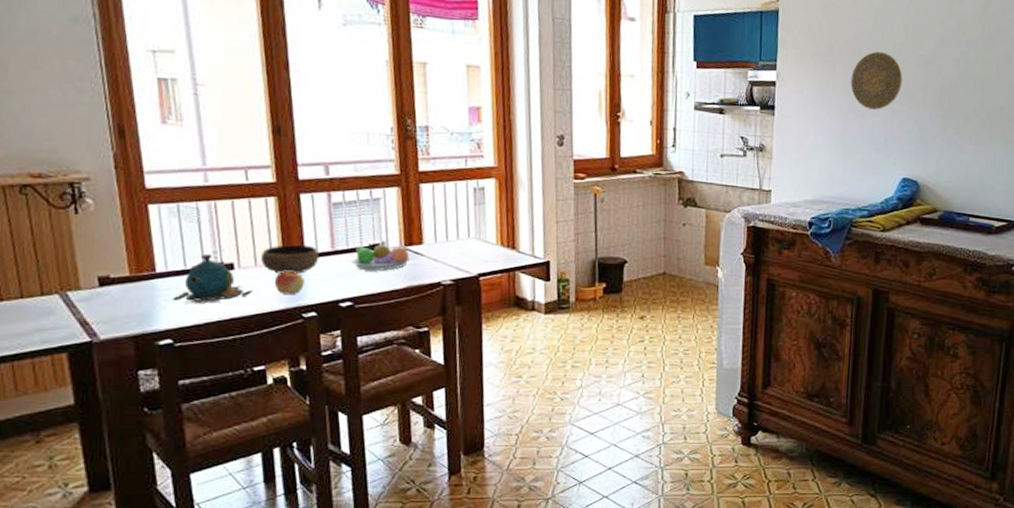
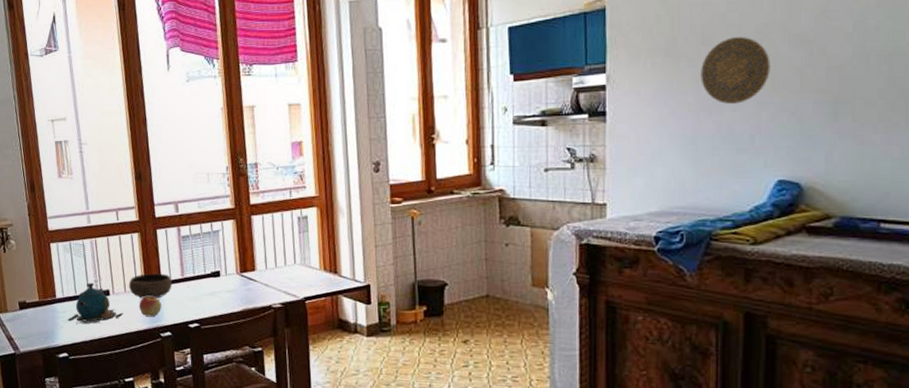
fruit bowl: present [351,240,411,271] -> none [197,268,246,295]

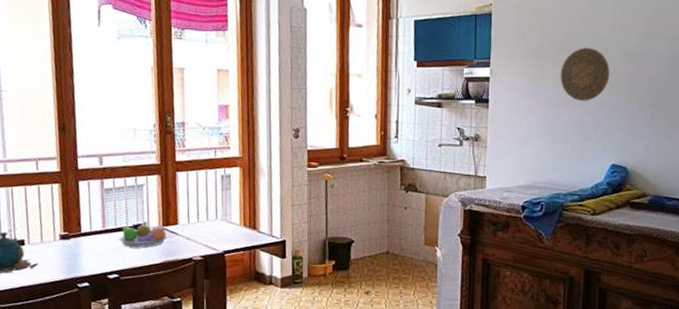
bowl: present [129,273,173,299] -> none [46,224,93,249]
apple: present [140,296,162,317] -> none [56,247,80,268]
fruit bowl: none [197,268,246,295] -> present [118,221,168,248]

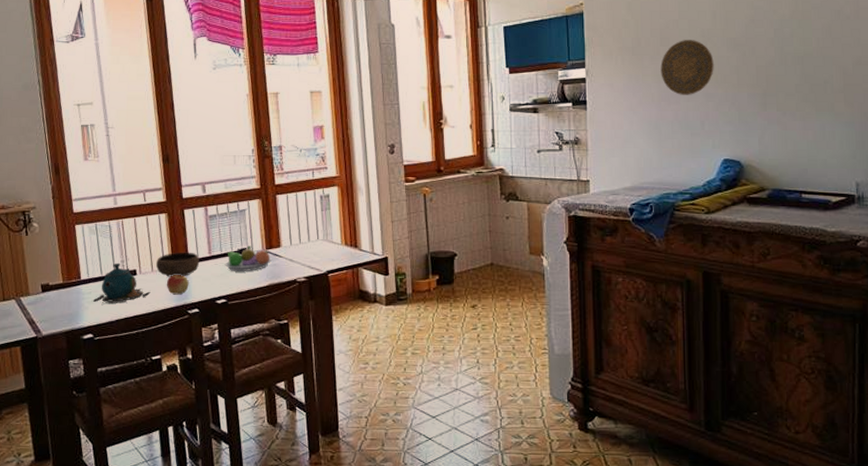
bowl: none [46,224,93,249] -> present [156,252,200,277]
apple: none [56,247,80,268] -> present [167,275,189,295]

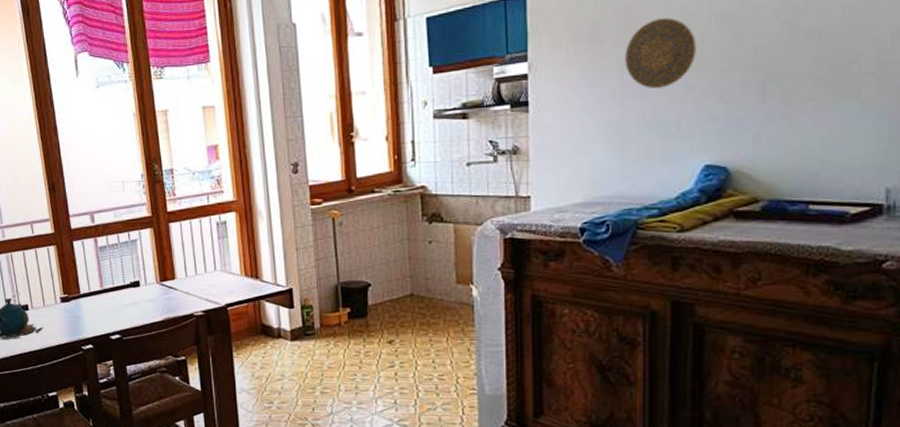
bowl: present [156,252,200,277] -> none [48,285,92,312]
apple: present [167,275,189,295] -> none [60,310,82,330]
fruit bowl: present [224,245,272,271] -> none [117,278,166,305]

